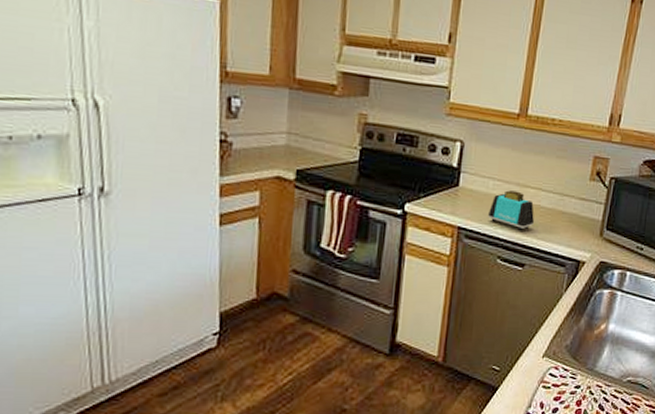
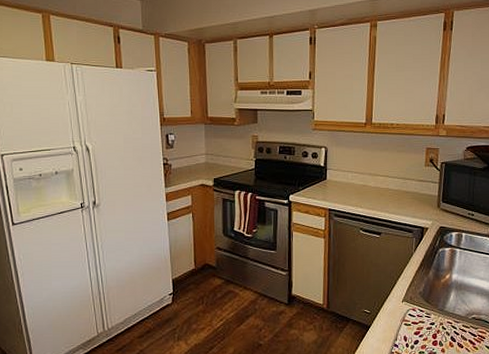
toaster: present [488,190,534,231] -> none [350,179,385,209]

